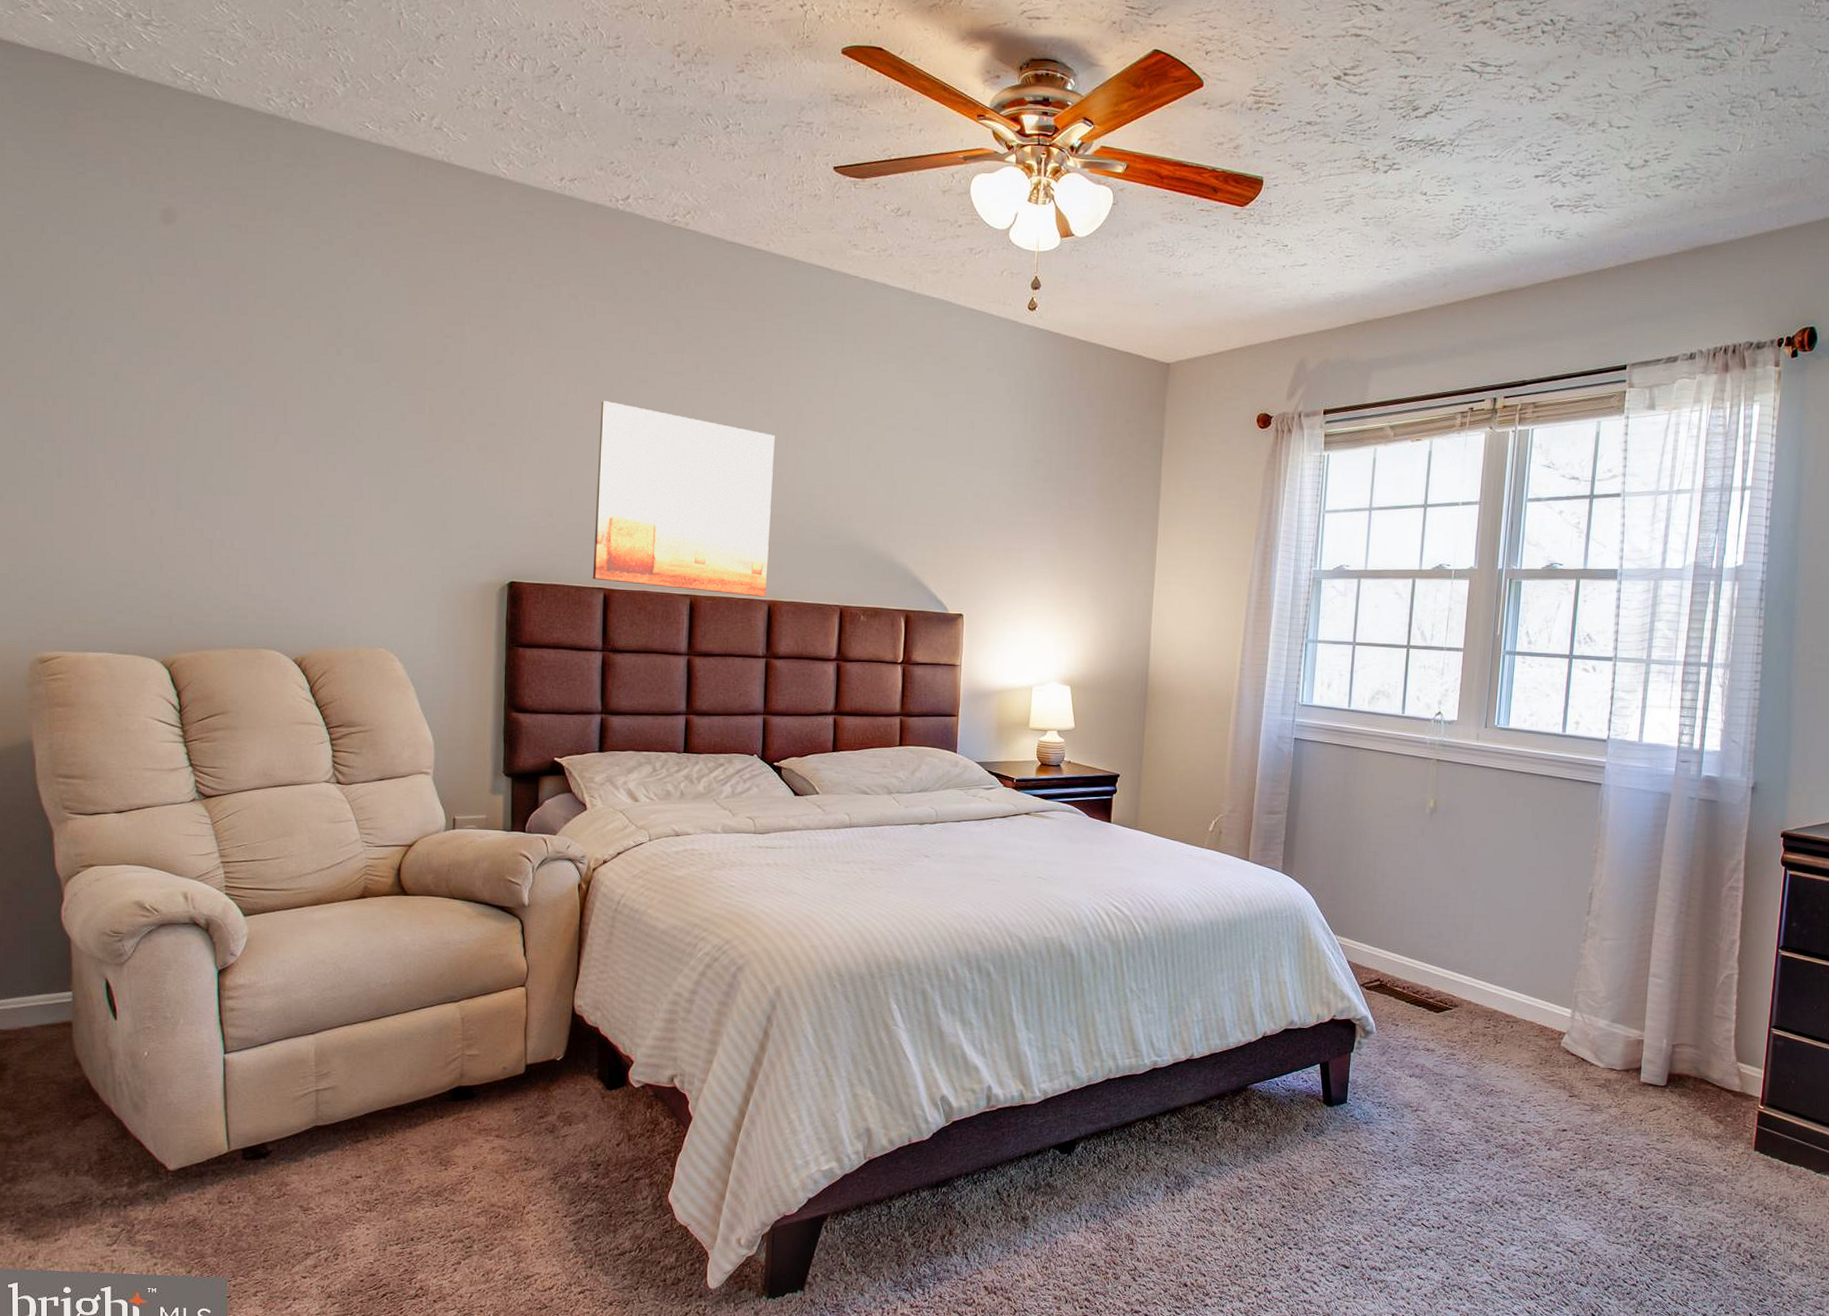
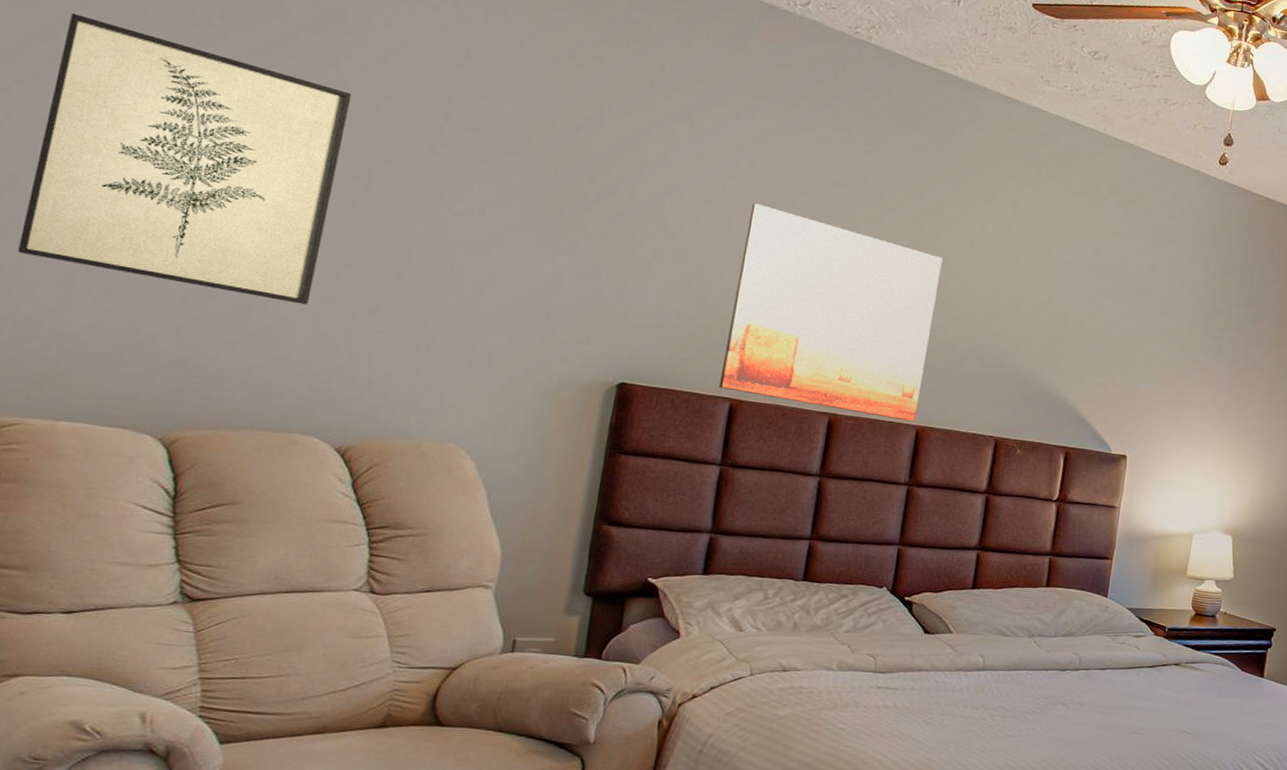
wall art: none [35,294,261,535] -> present [18,12,352,305]

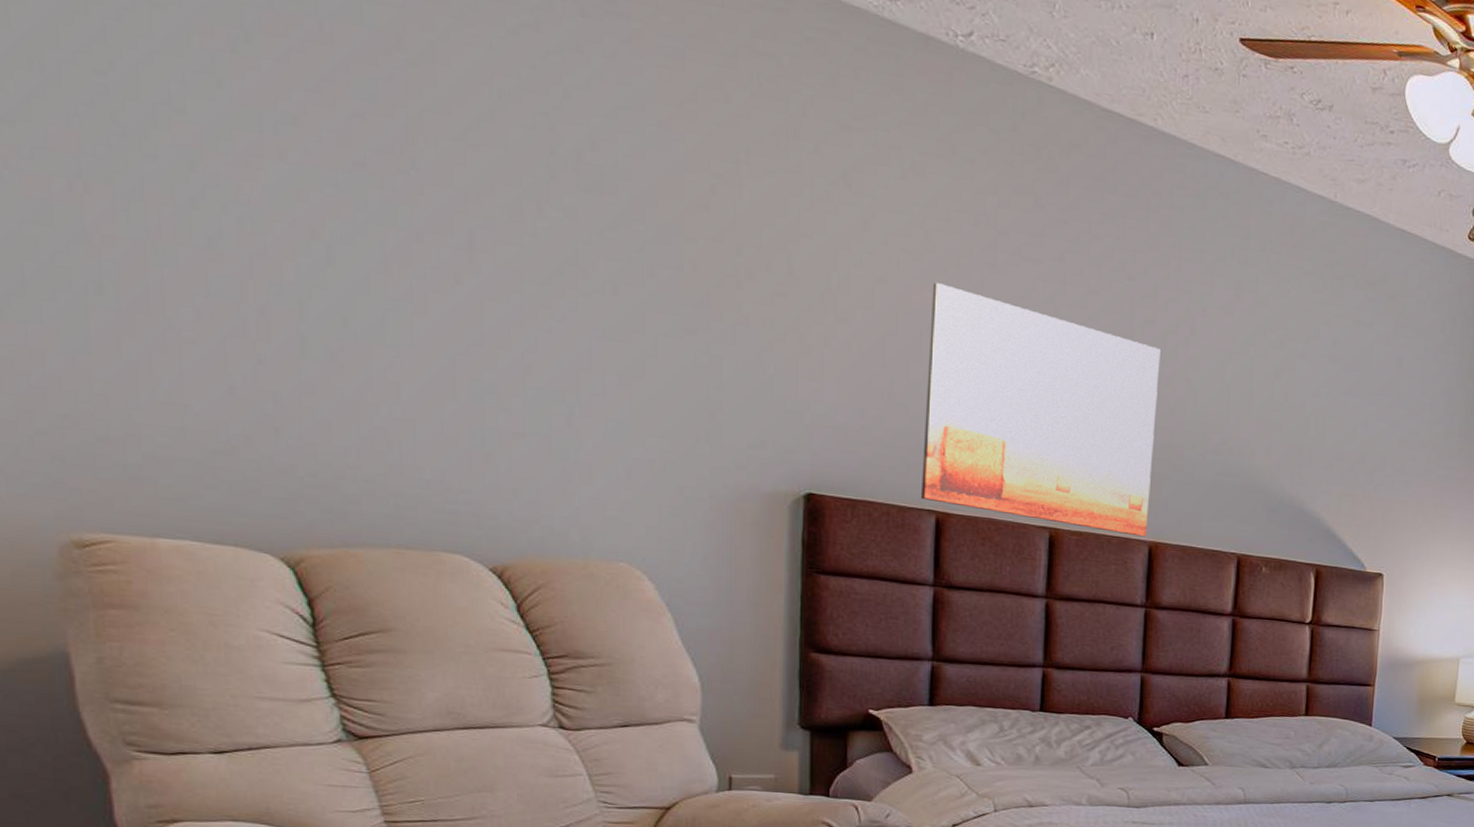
wall art: present [18,12,352,305] -> none [54,31,431,402]

